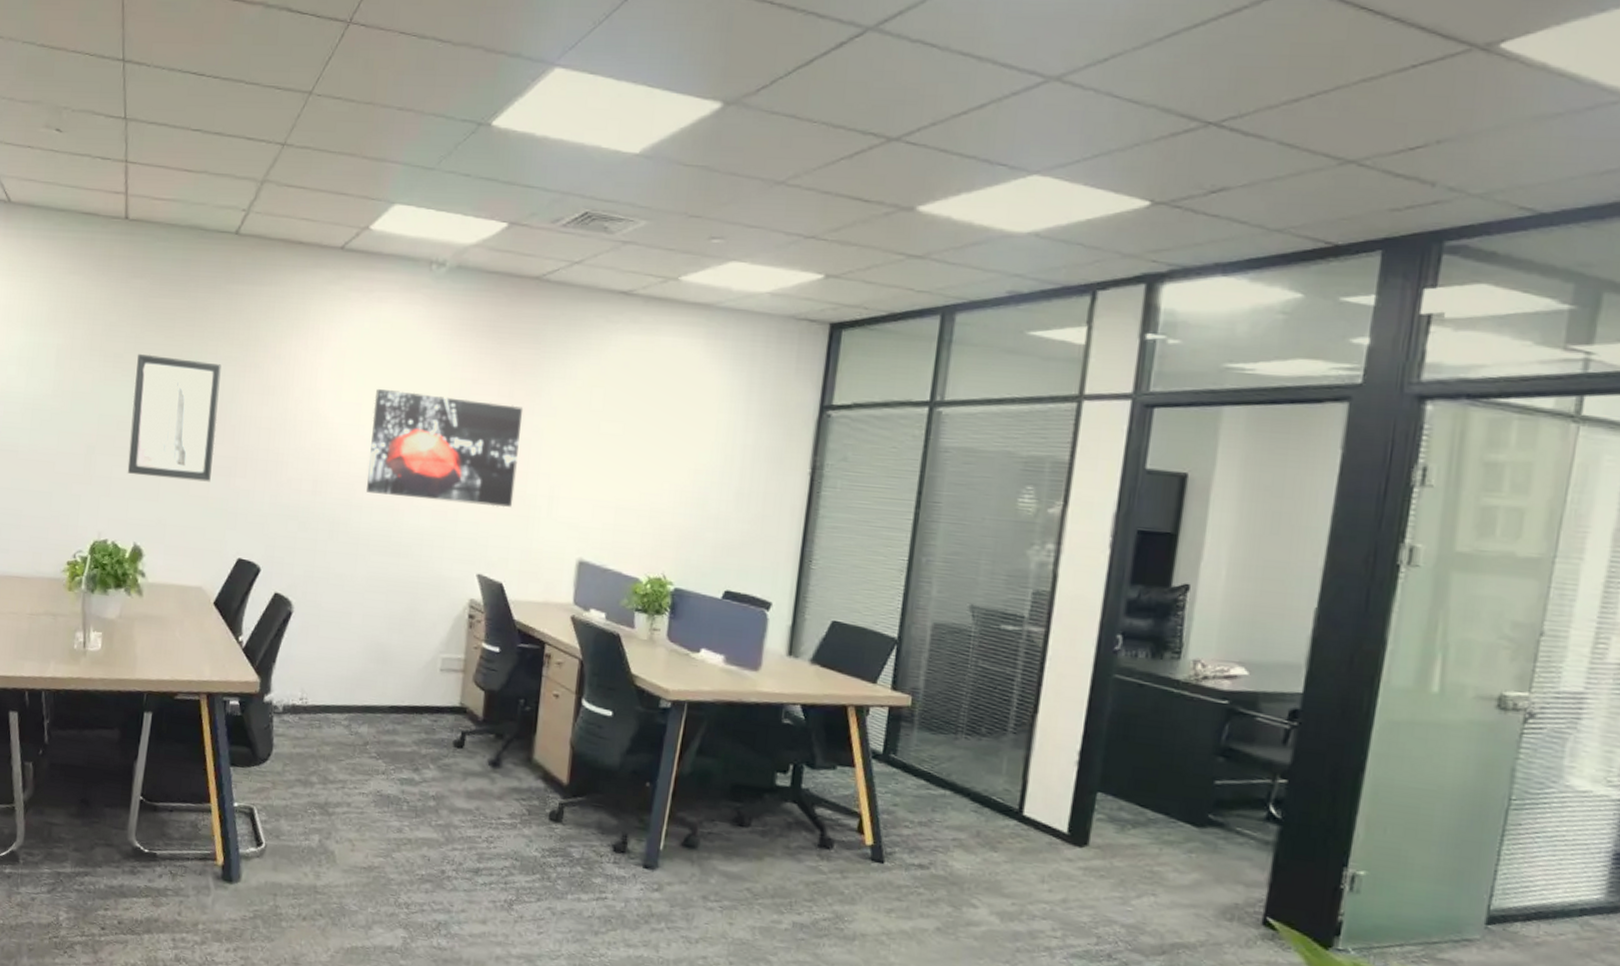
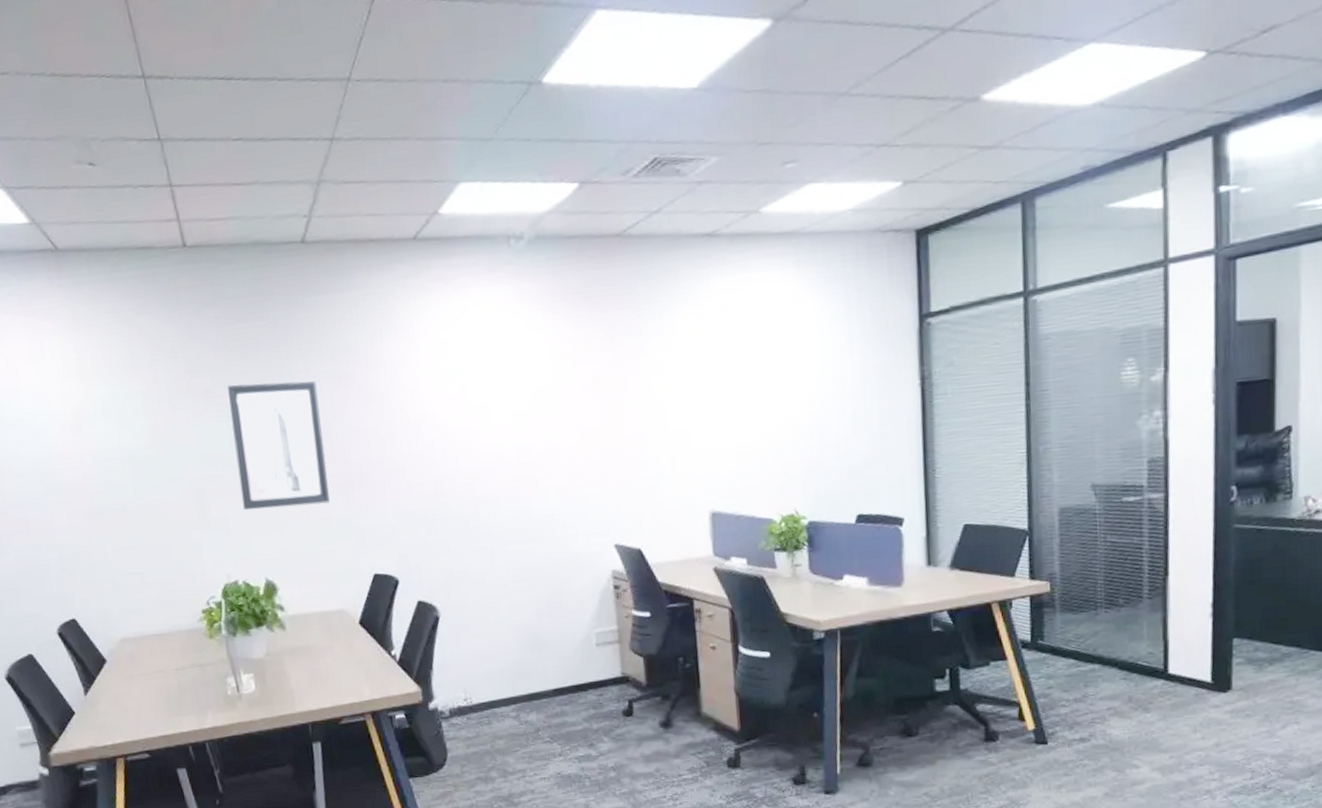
wall art: present [367,389,524,508] -> none [478,369,637,484]

